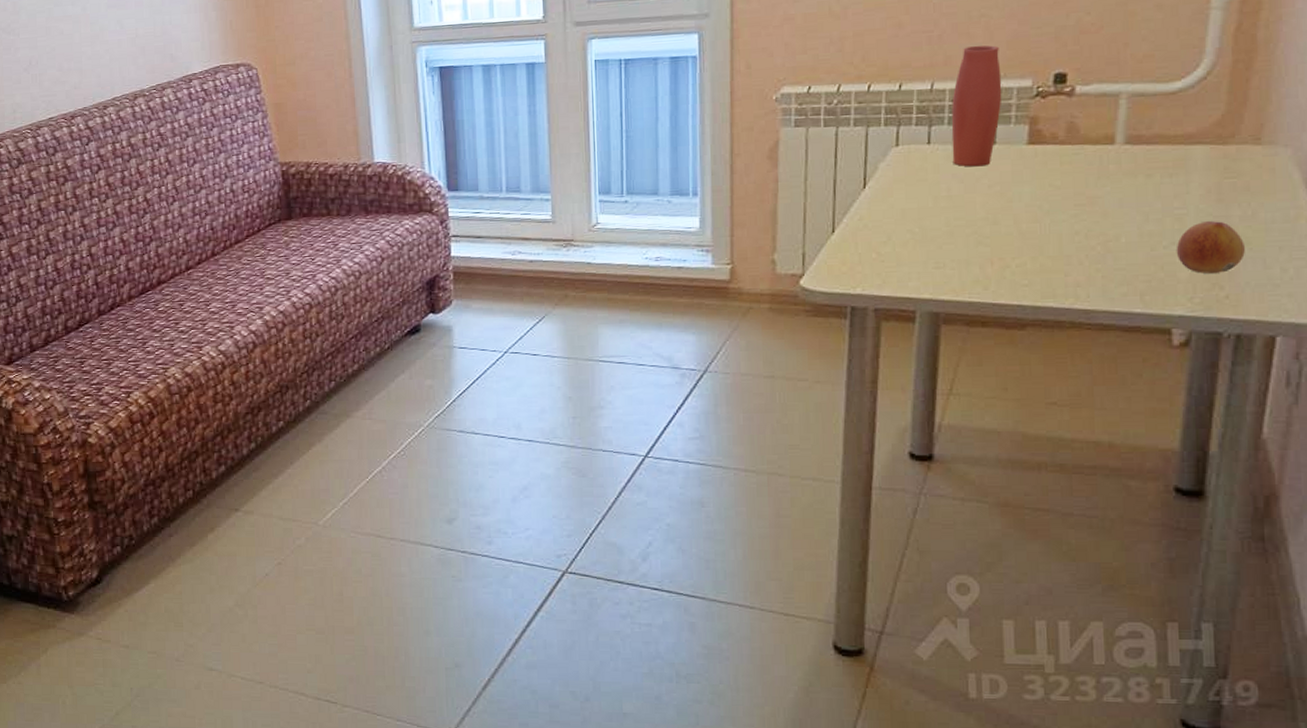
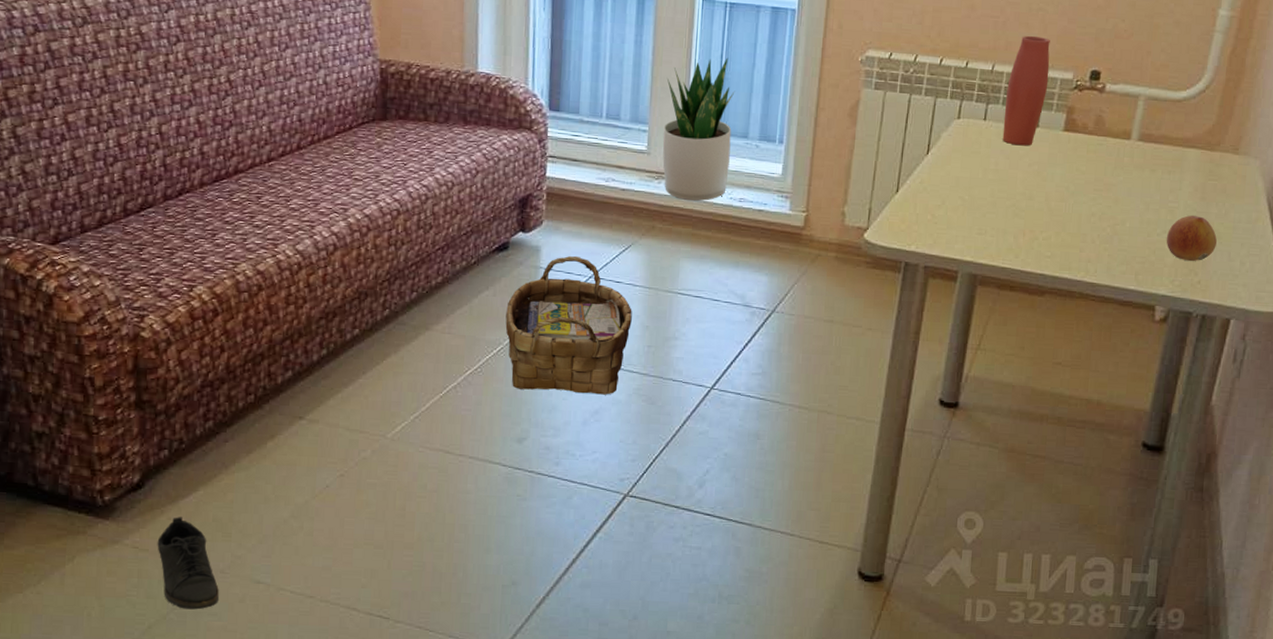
shoe: none [117,609,176,697] -> present [157,517,219,610]
woven basket: none [424,332,553,470] -> present [505,255,632,395]
planter: none [566,115,641,266] -> present [662,57,735,202]

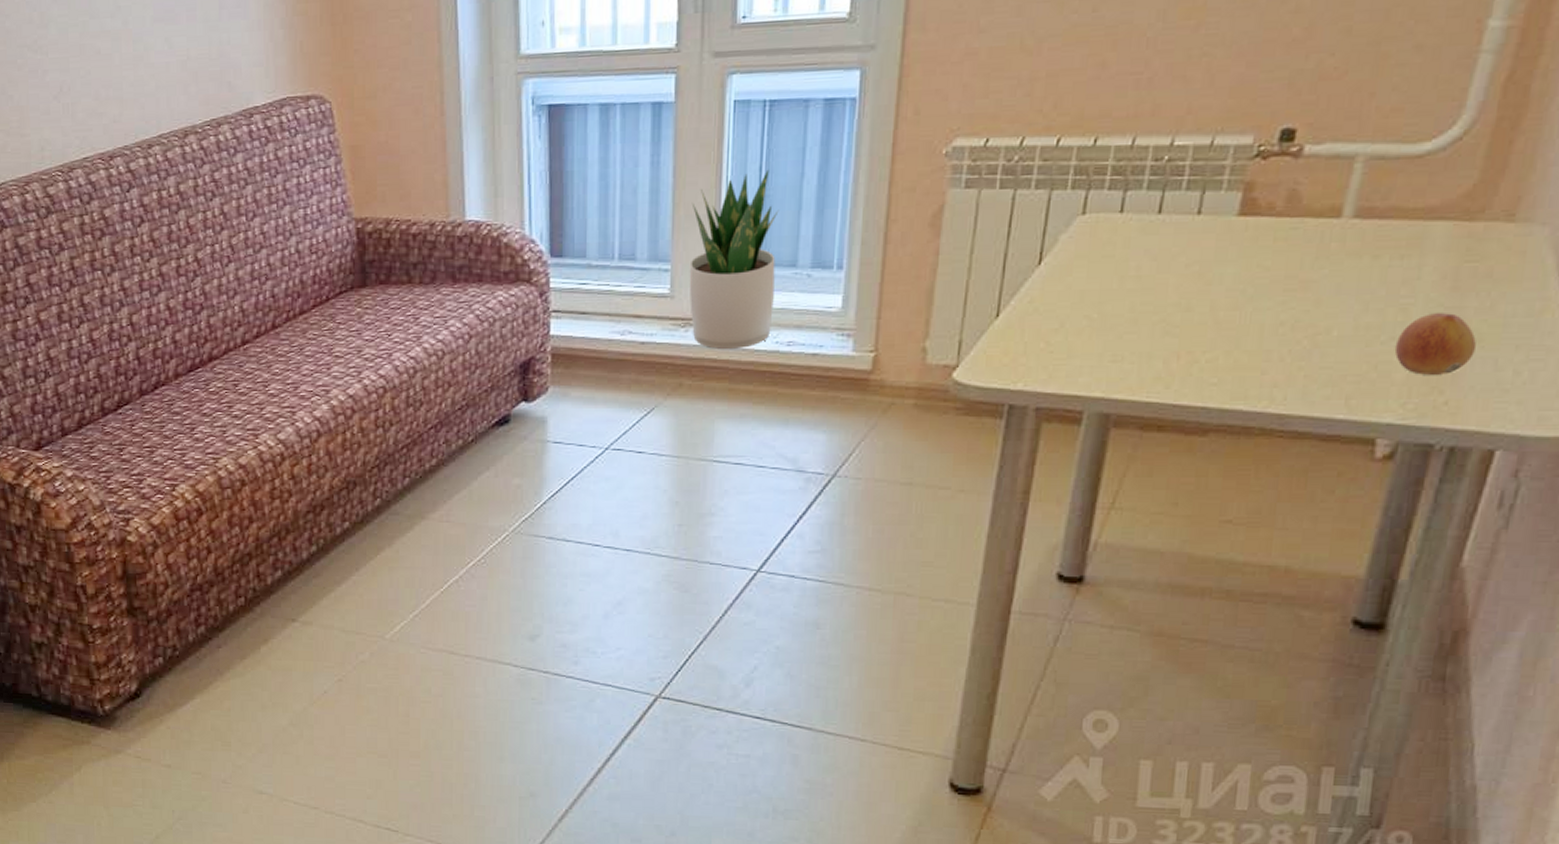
shoe: present [157,517,219,610] -> none [158,726,222,820]
woven basket: present [505,255,632,395] -> none [510,424,658,584]
vase: present [1002,35,1050,146] -> none [1147,91,1219,242]

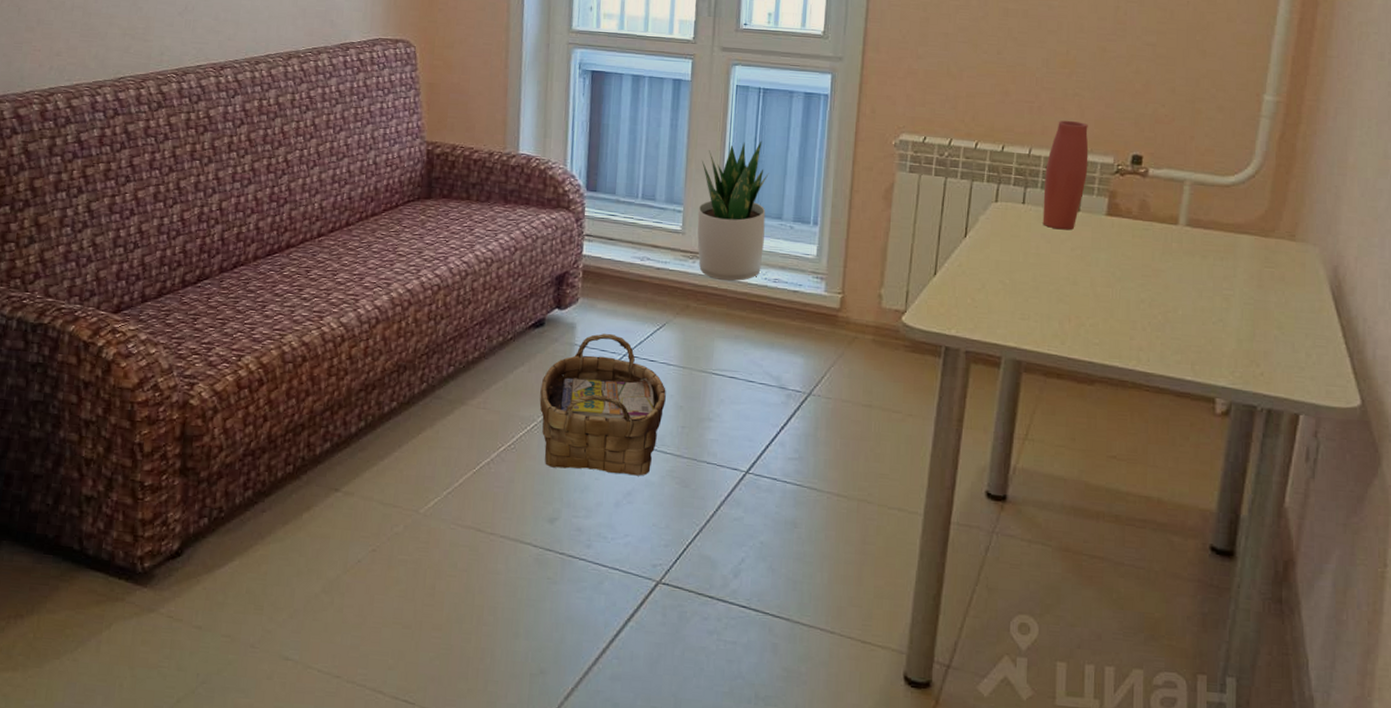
woven basket: none [510,424,658,584] -> present [539,333,666,476]
vase: none [1147,91,1219,242] -> present [1042,120,1089,230]
fruit: present [1394,313,1476,376] -> none [1222,304,1278,352]

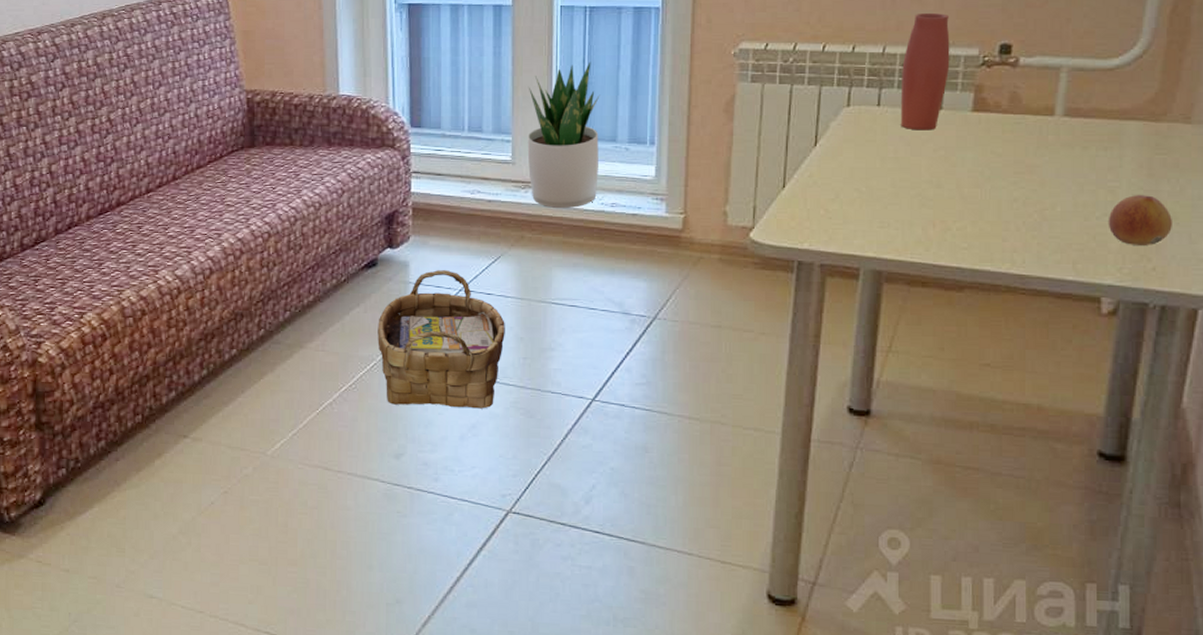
fruit: none [1222,304,1278,352] -> present [1108,195,1172,247]

